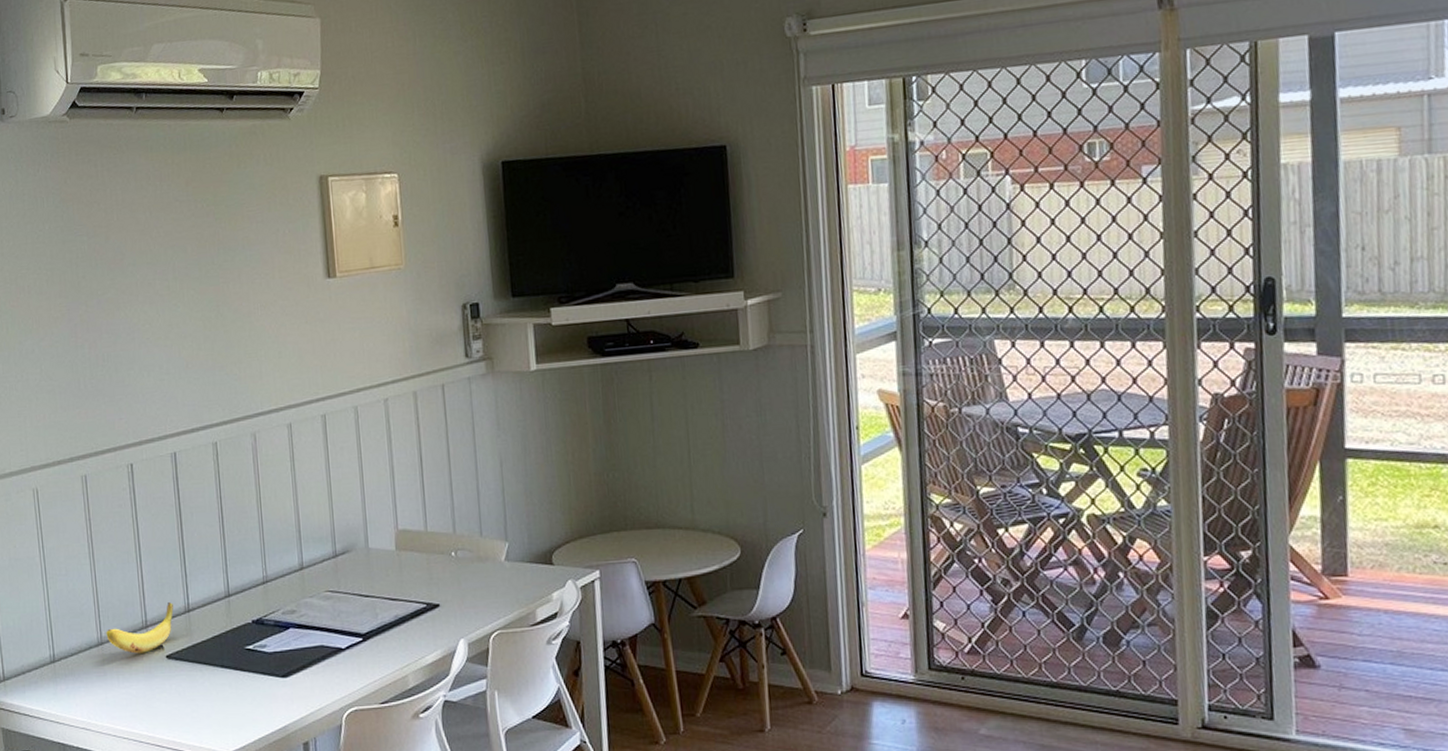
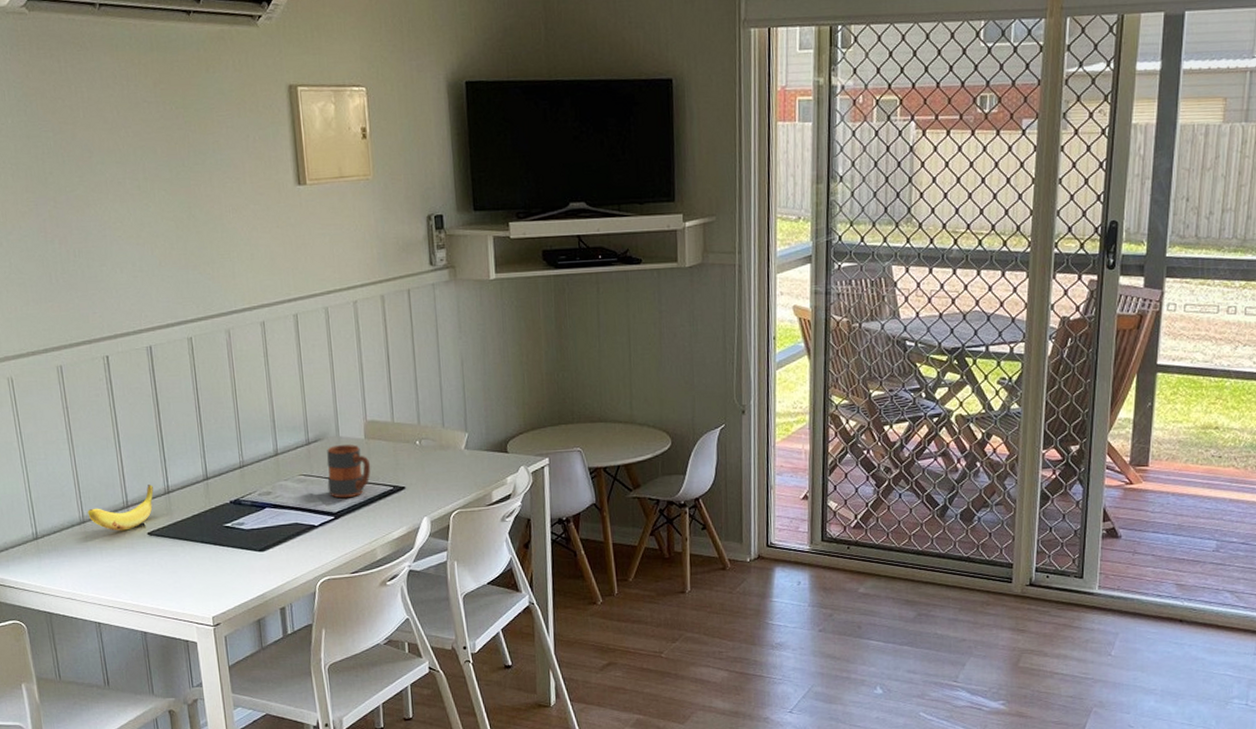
mug: none [355,557,403,618] -> present [326,445,371,499]

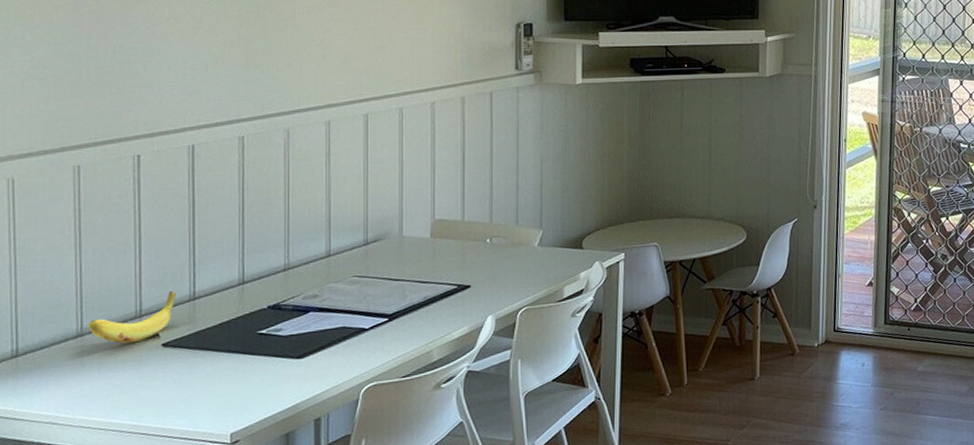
mug: present [326,445,371,499] -> none [384,244,435,300]

